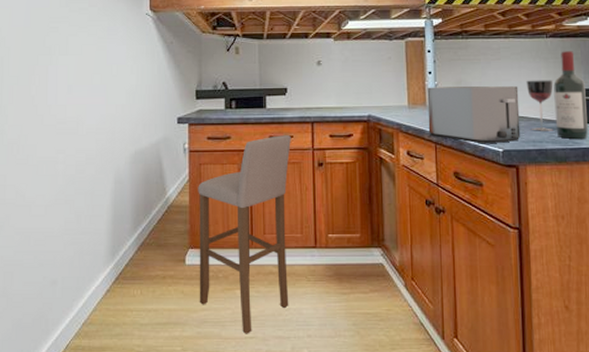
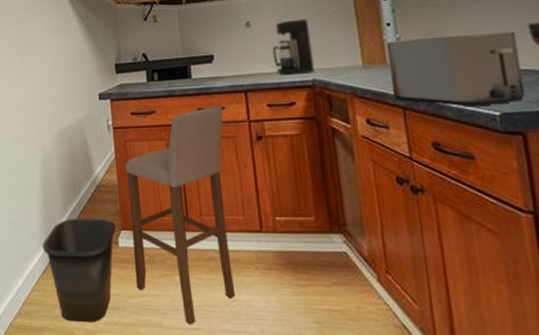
waste bin: none [108,237,184,338] -> present [43,218,116,323]
coffee maker: none [337,63,370,110] -> present [272,19,314,75]

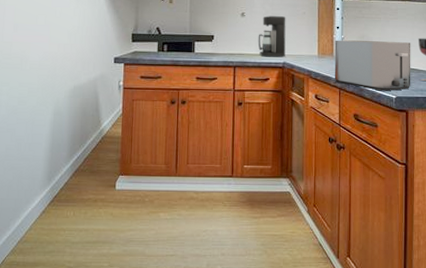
waste bin: present [43,218,116,323] -> none [44,164,115,255]
bar stool: present [125,107,236,325] -> none [126,77,215,252]

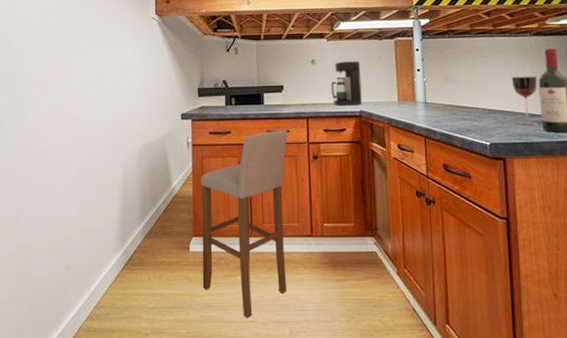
bar stool: none [126,77,215,252] -> present [200,130,288,318]
toaster: present [334,40,411,91] -> none [416,82,507,138]

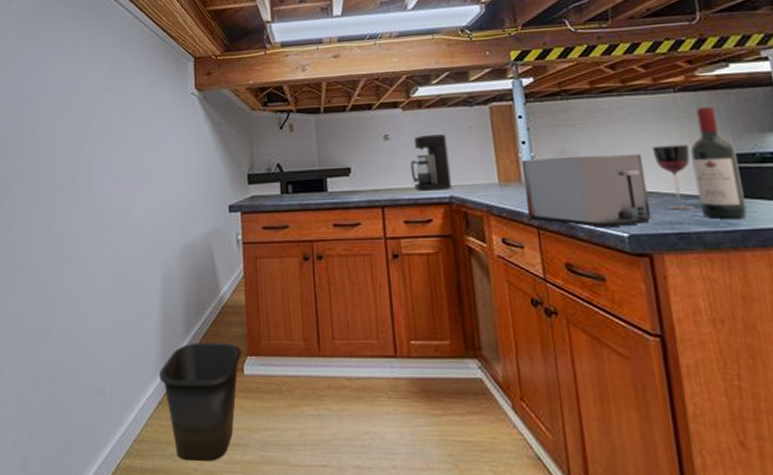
waste bin: none [118,226,188,321] -> present [159,342,241,461]
bar stool: present [200,130,288,318] -> none [254,222,368,462]
toaster: none [416,82,507,138] -> present [521,154,652,228]

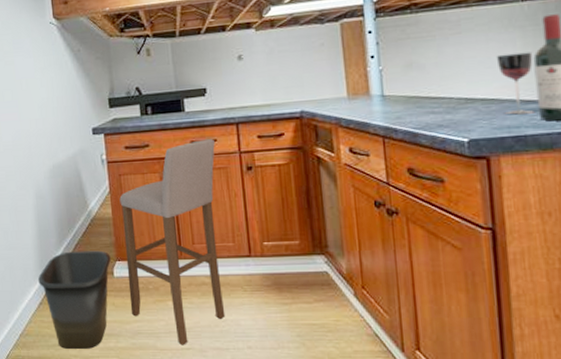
bar stool: none [254,222,368,462] -> present [119,139,226,345]
coffee maker: present [410,134,452,191] -> none [263,52,302,107]
toaster: present [521,154,652,228] -> none [369,63,491,135]

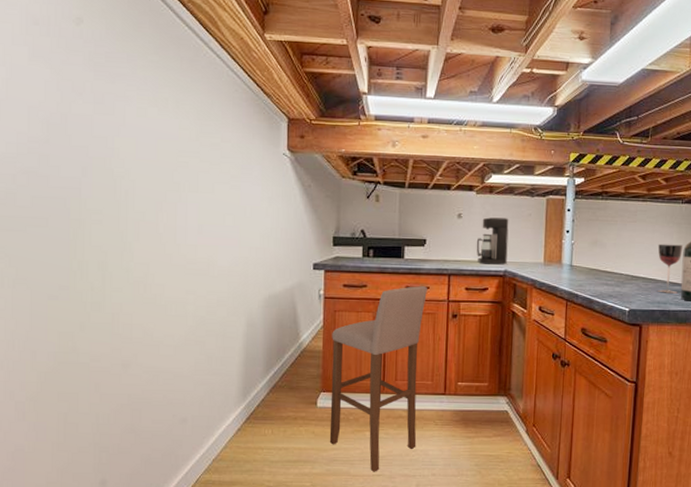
waste bin: present [38,250,111,349] -> none [239,380,316,474]
coffee maker: none [263,52,302,107] -> present [476,217,509,265]

